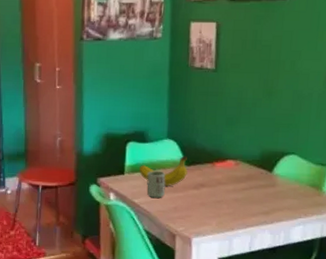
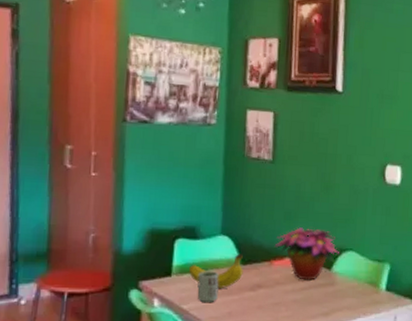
flower arrangement: none [215,132,281,182] -> present [273,227,339,281]

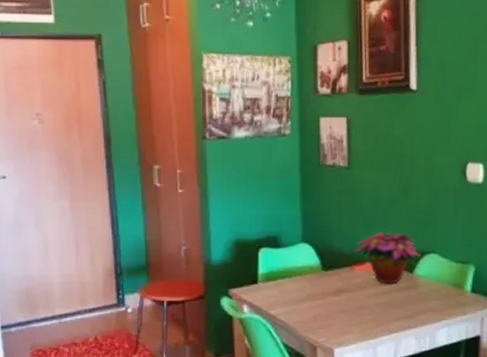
fruit: present [189,254,243,288] -> none [274,260,325,294]
cup: present [197,271,219,303] -> none [283,278,303,308]

